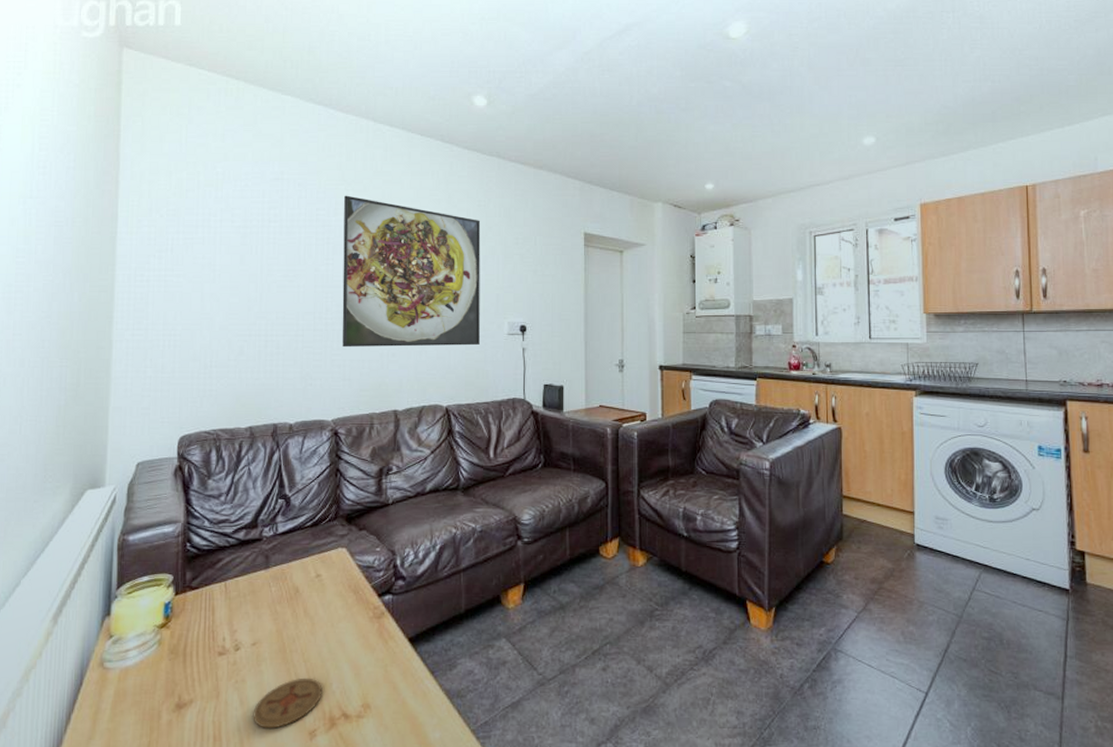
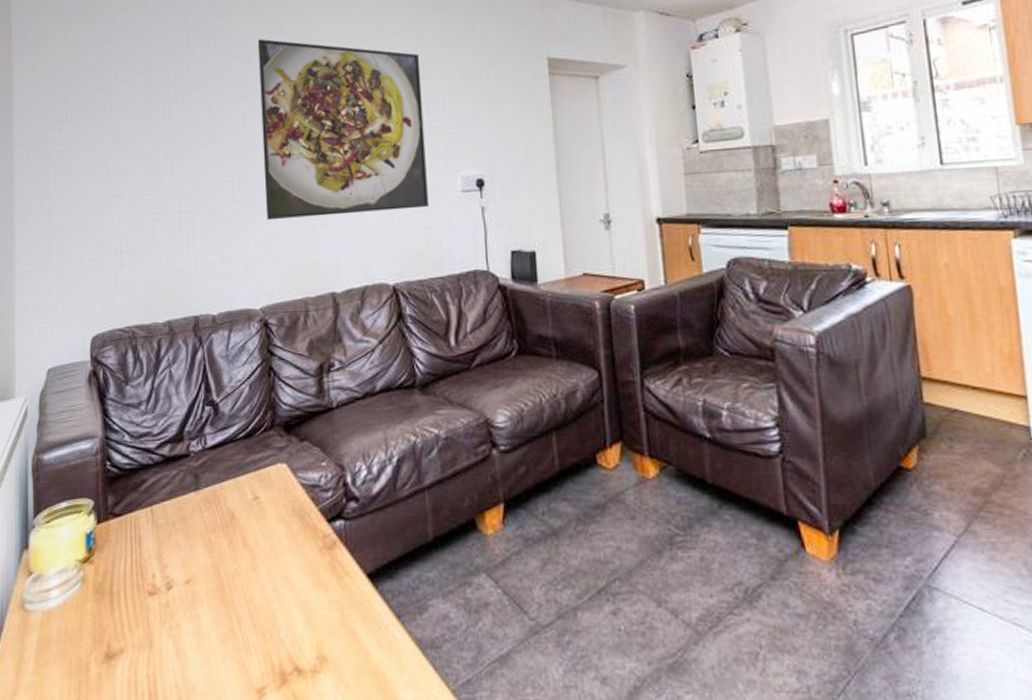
coaster: present [253,677,323,729] -> none [191,622,270,685]

